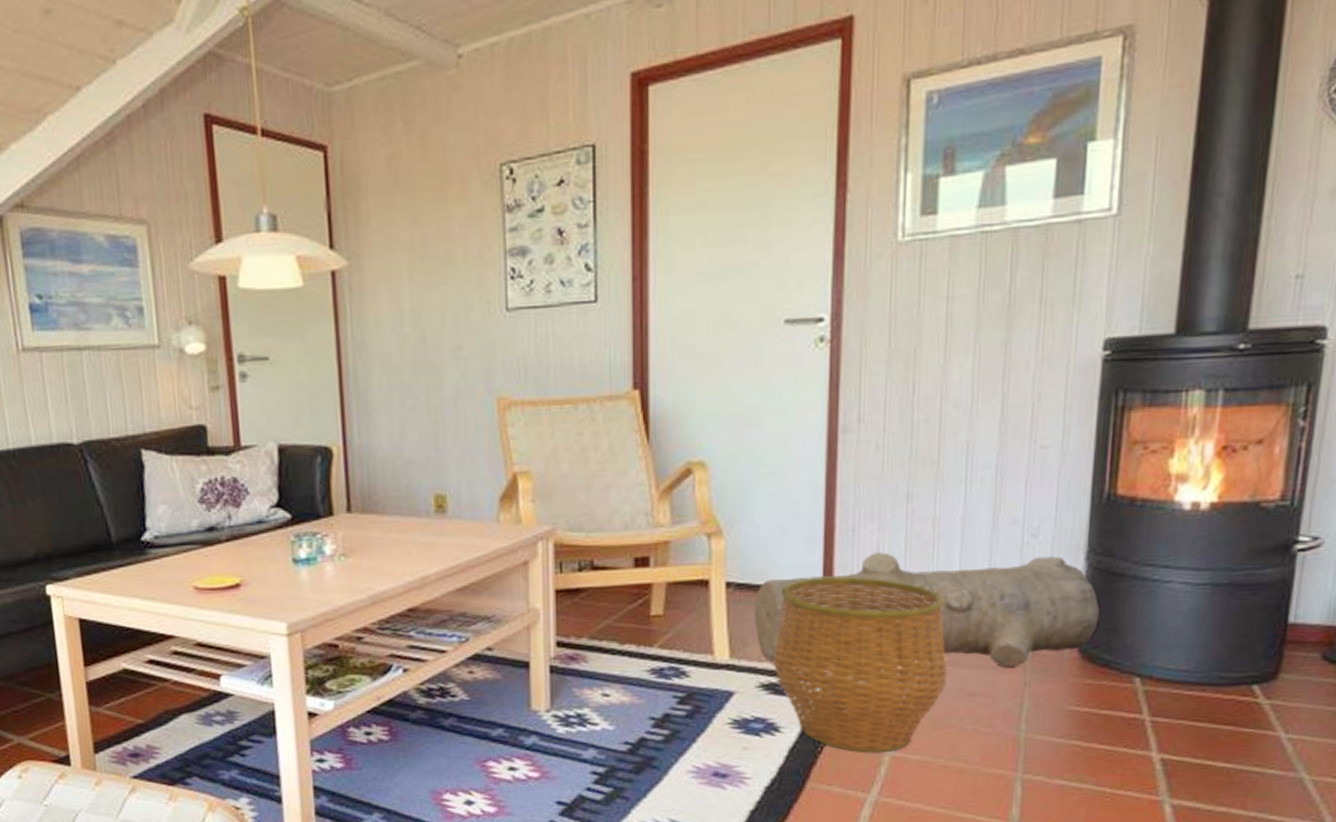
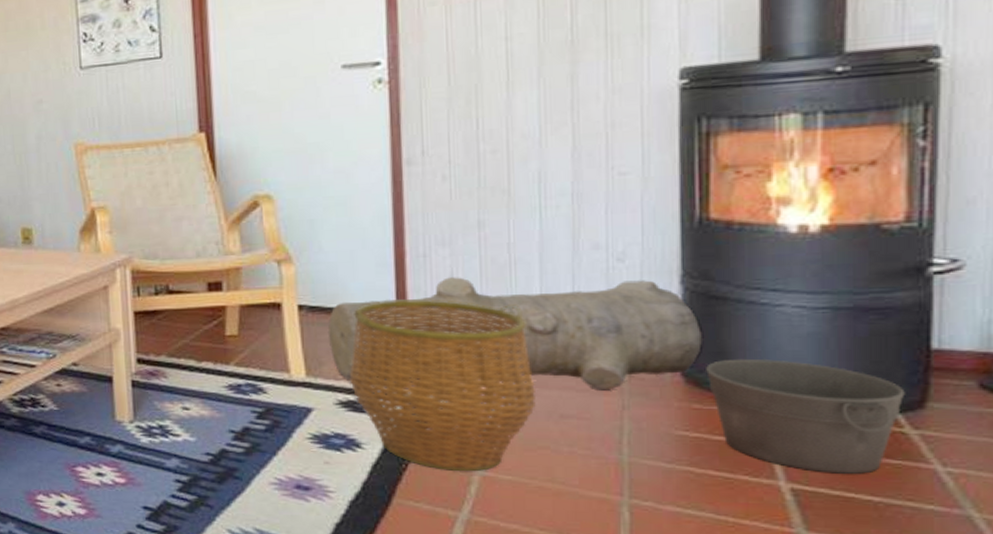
pan: none [1100,634,1263,744] -> present [706,358,905,475]

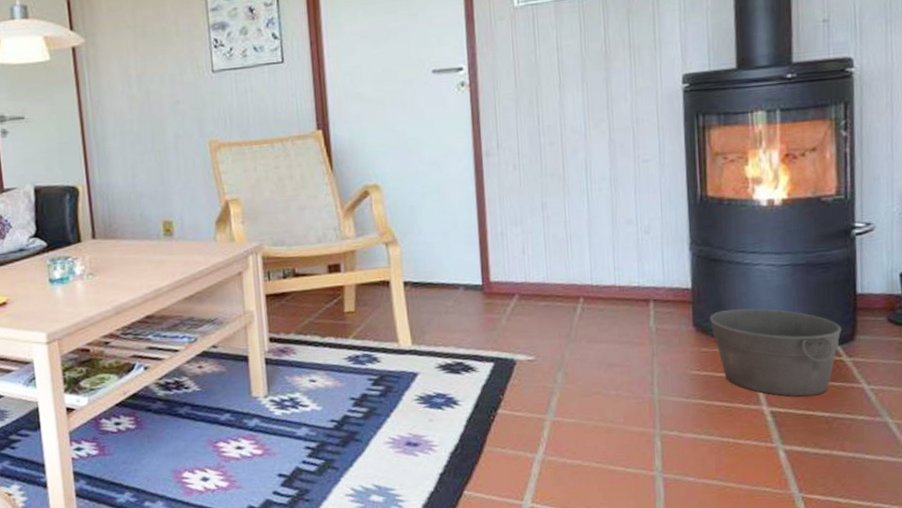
decorative log: present [327,277,702,391] -> none [428,248,706,345]
basket: present [349,299,536,472] -> none [446,272,590,419]

